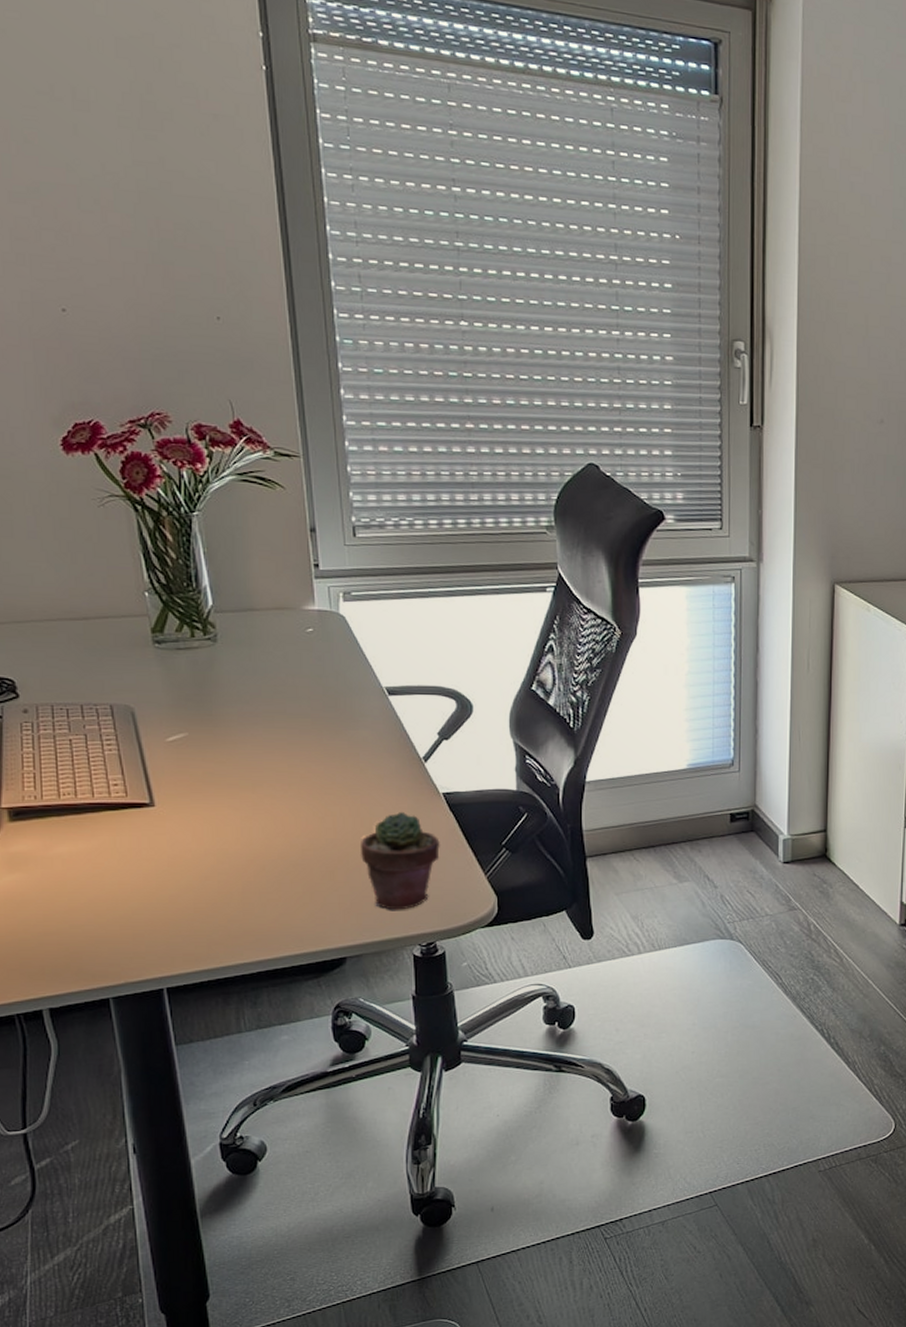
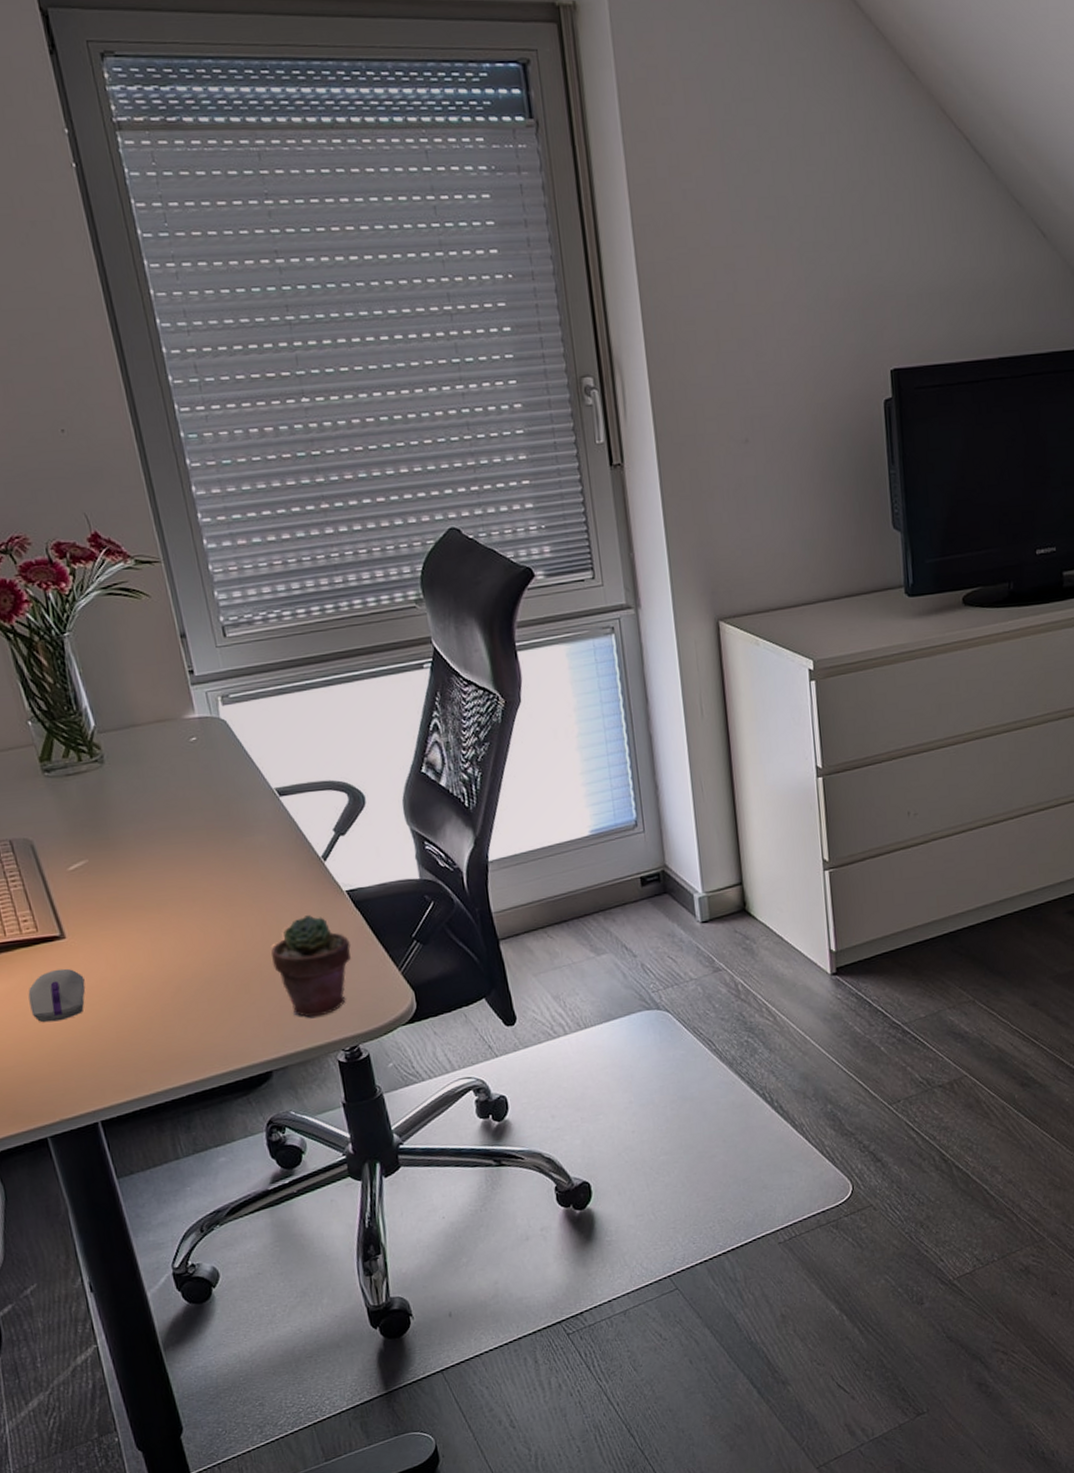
computer mouse: none [109,835,169,886] -> present [28,968,86,1023]

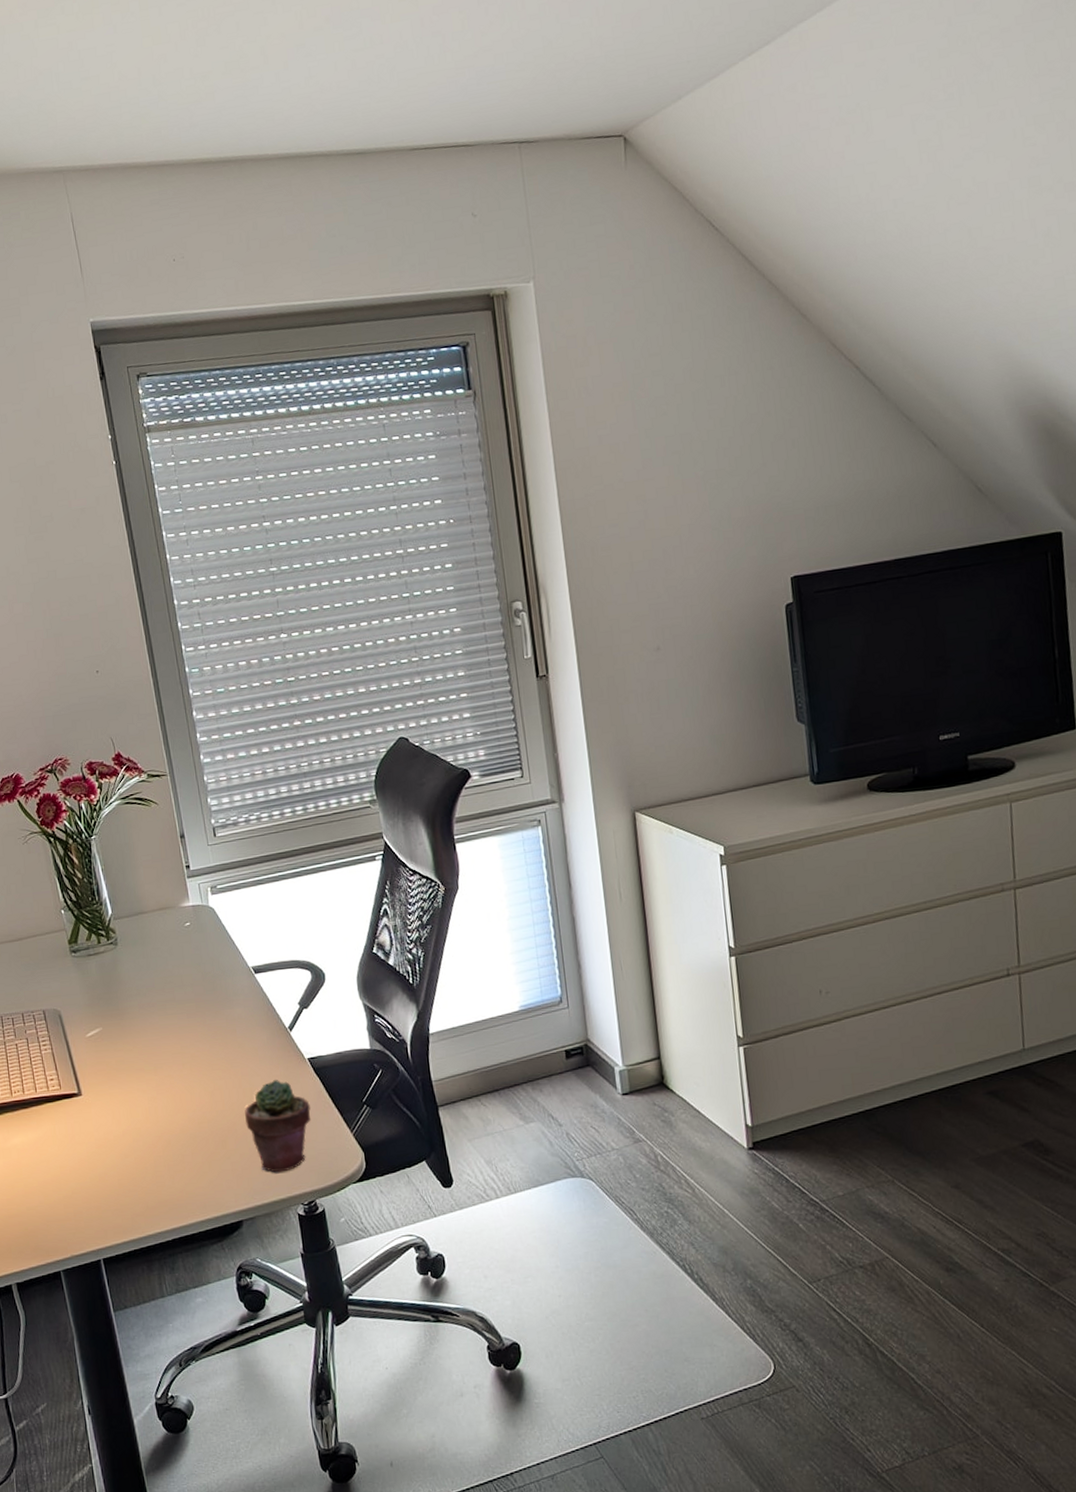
computer mouse: present [28,968,86,1023] -> none [51,1121,96,1169]

